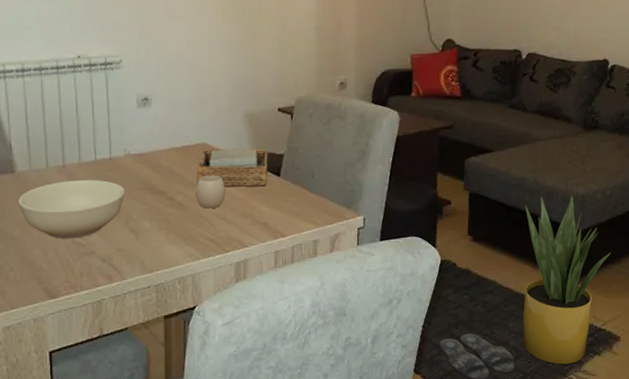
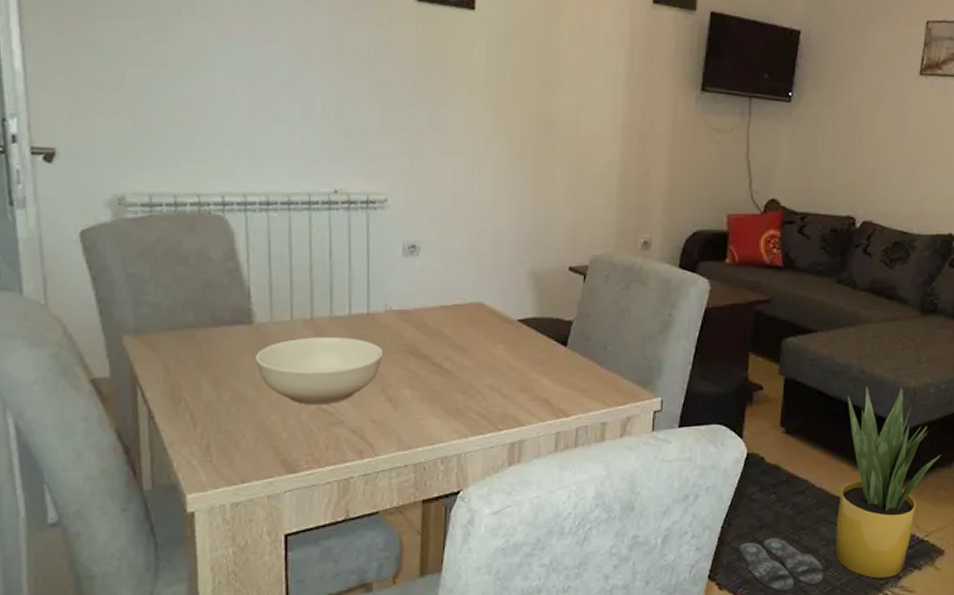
cup: present [195,174,226,209] -> none [466,340,502,379]
napkin holder: present [197,148,268,187] -> none [469,310,554,357]

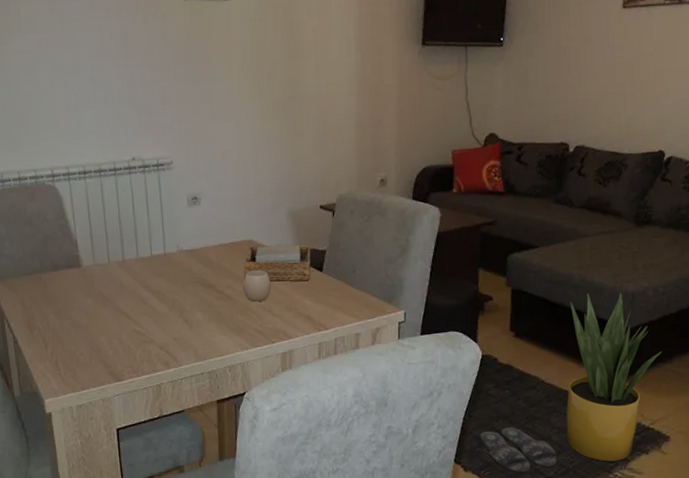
bowl: present [254,337,384,405] -> none [84,274,179,328]
cup: none [466,340,502,379] -> present [242,269,271,302]
napkin holder: none [469,310,554,357] -> present [244,244,311,282]

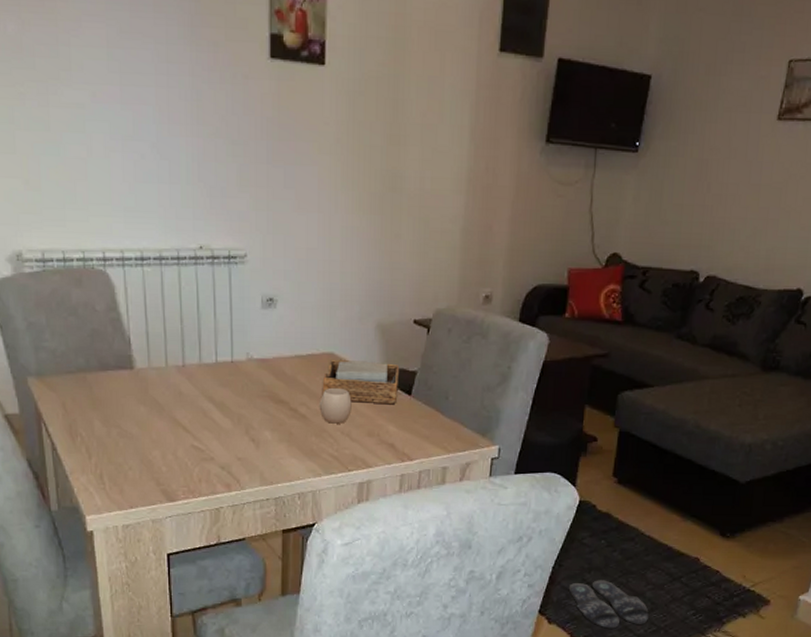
planter: present [565,293,662,462] -> none [660,441,773,623]

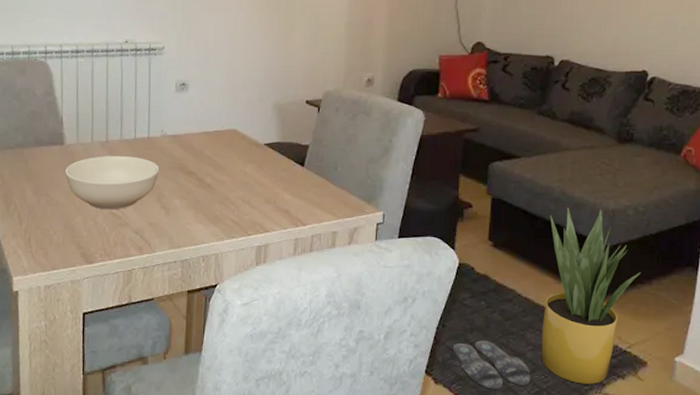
bowl: none [136,382,247,443] -> present [64,156,160,210]
cup: present [319,387,352,424] -> none [223,160,252,192]
napkin holder: present [322,360,400,405] -> none [226,136,294,175]
planter: none [660,441,773,623] -> present [540,207,641,384]

